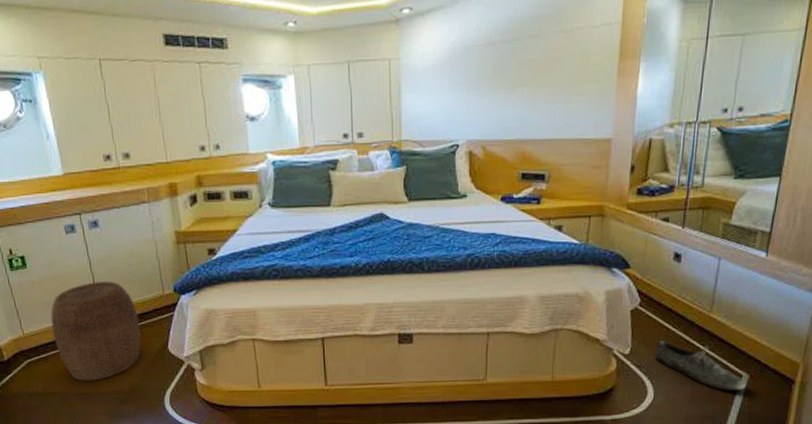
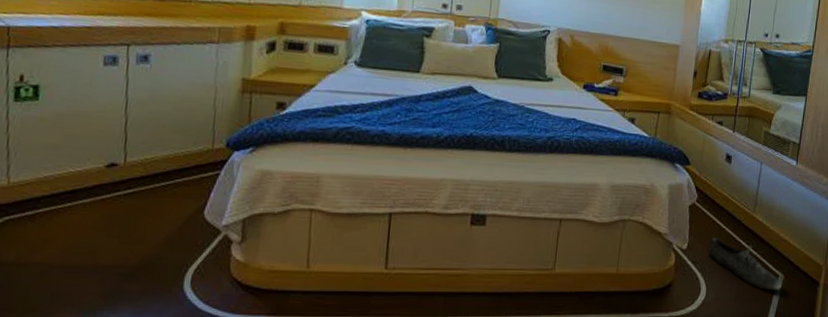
stool: present [50,281,141,381] -> none [50,126,175,250]

